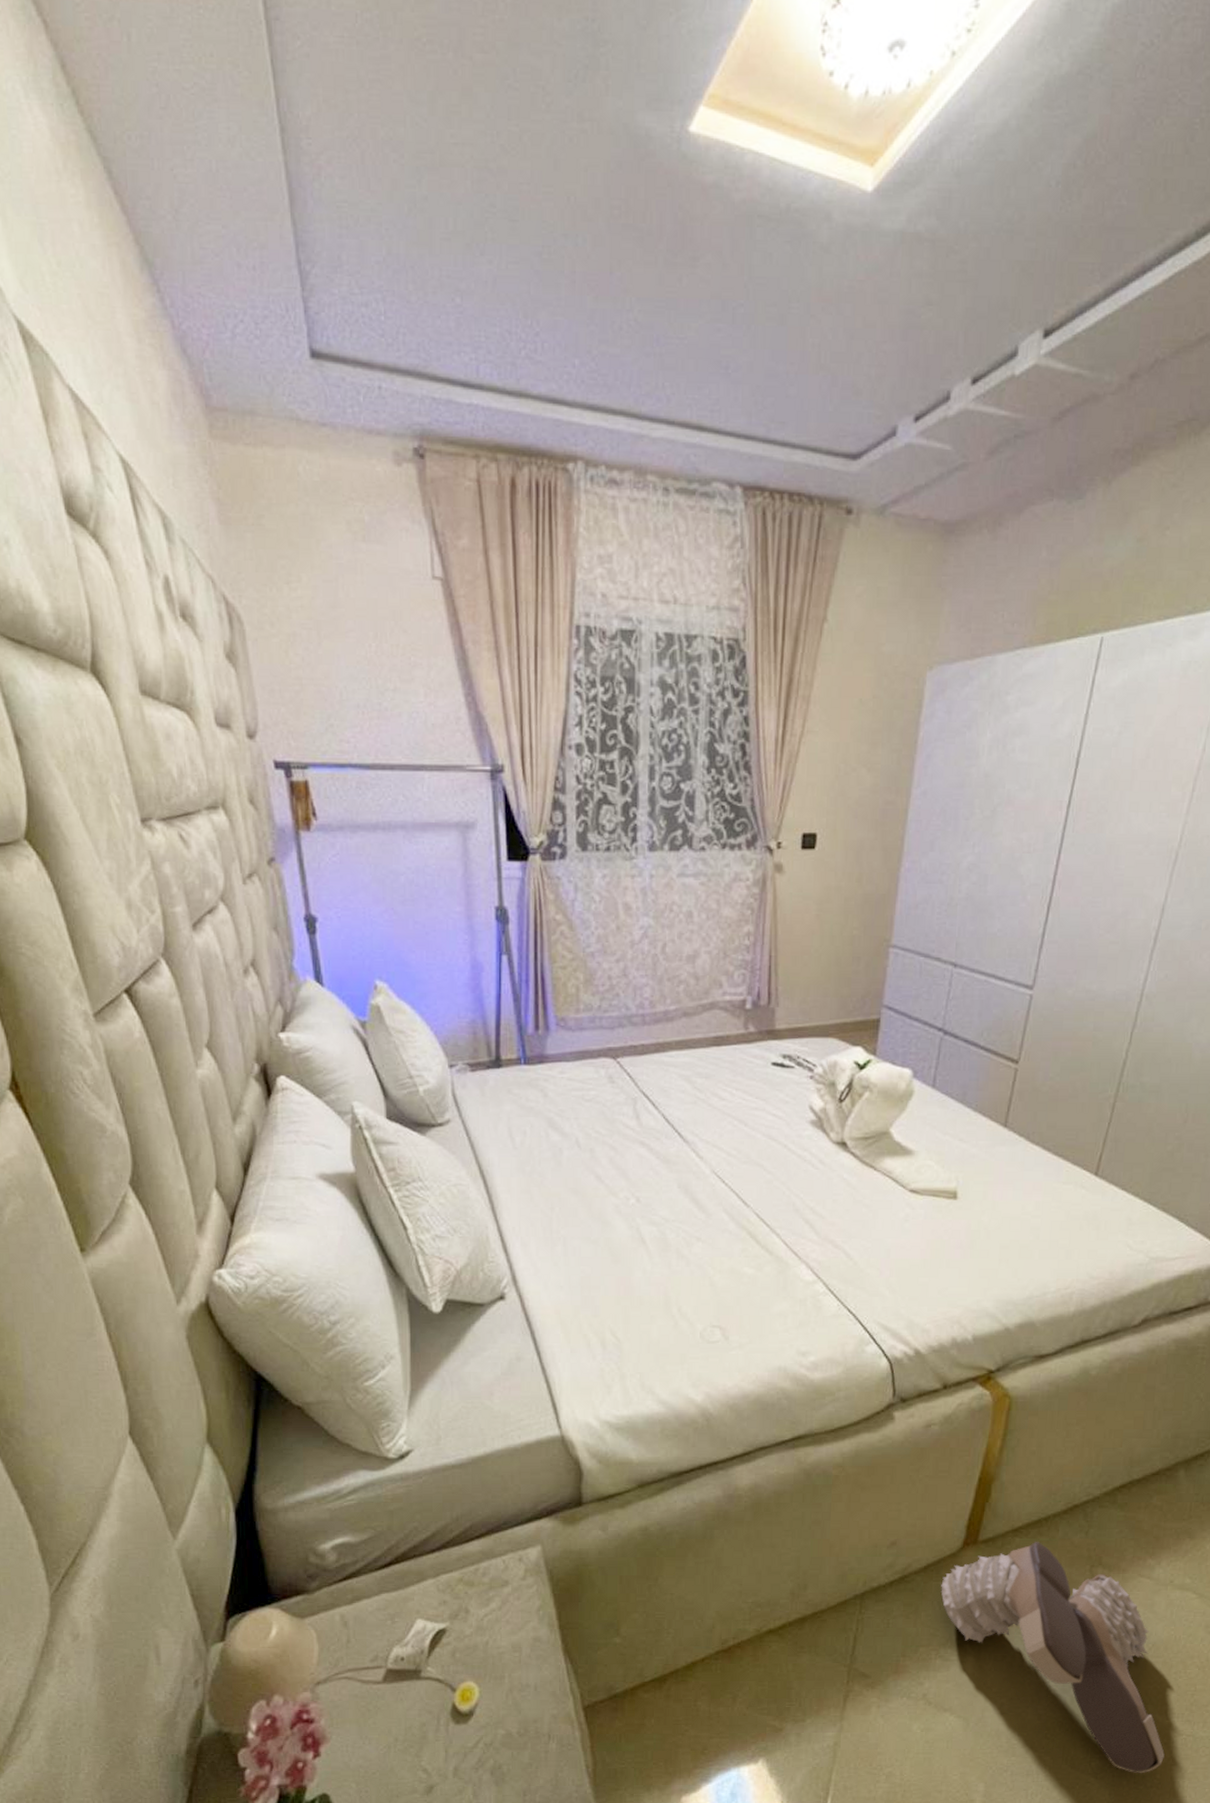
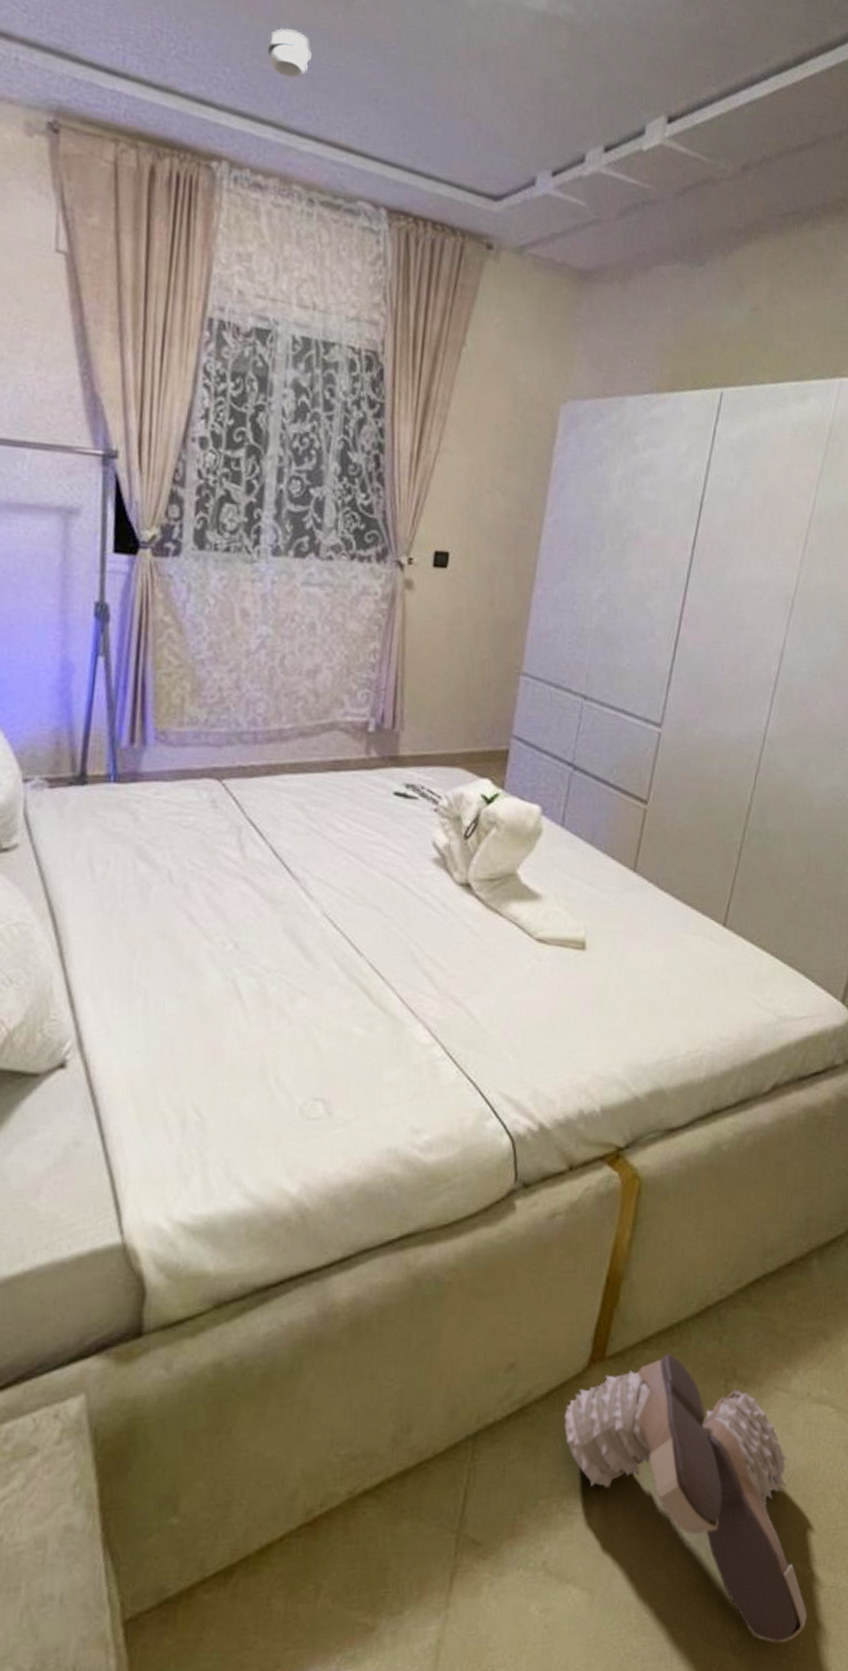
smoke detector: none [615,305,658,359] -> present [268,28,311,78]

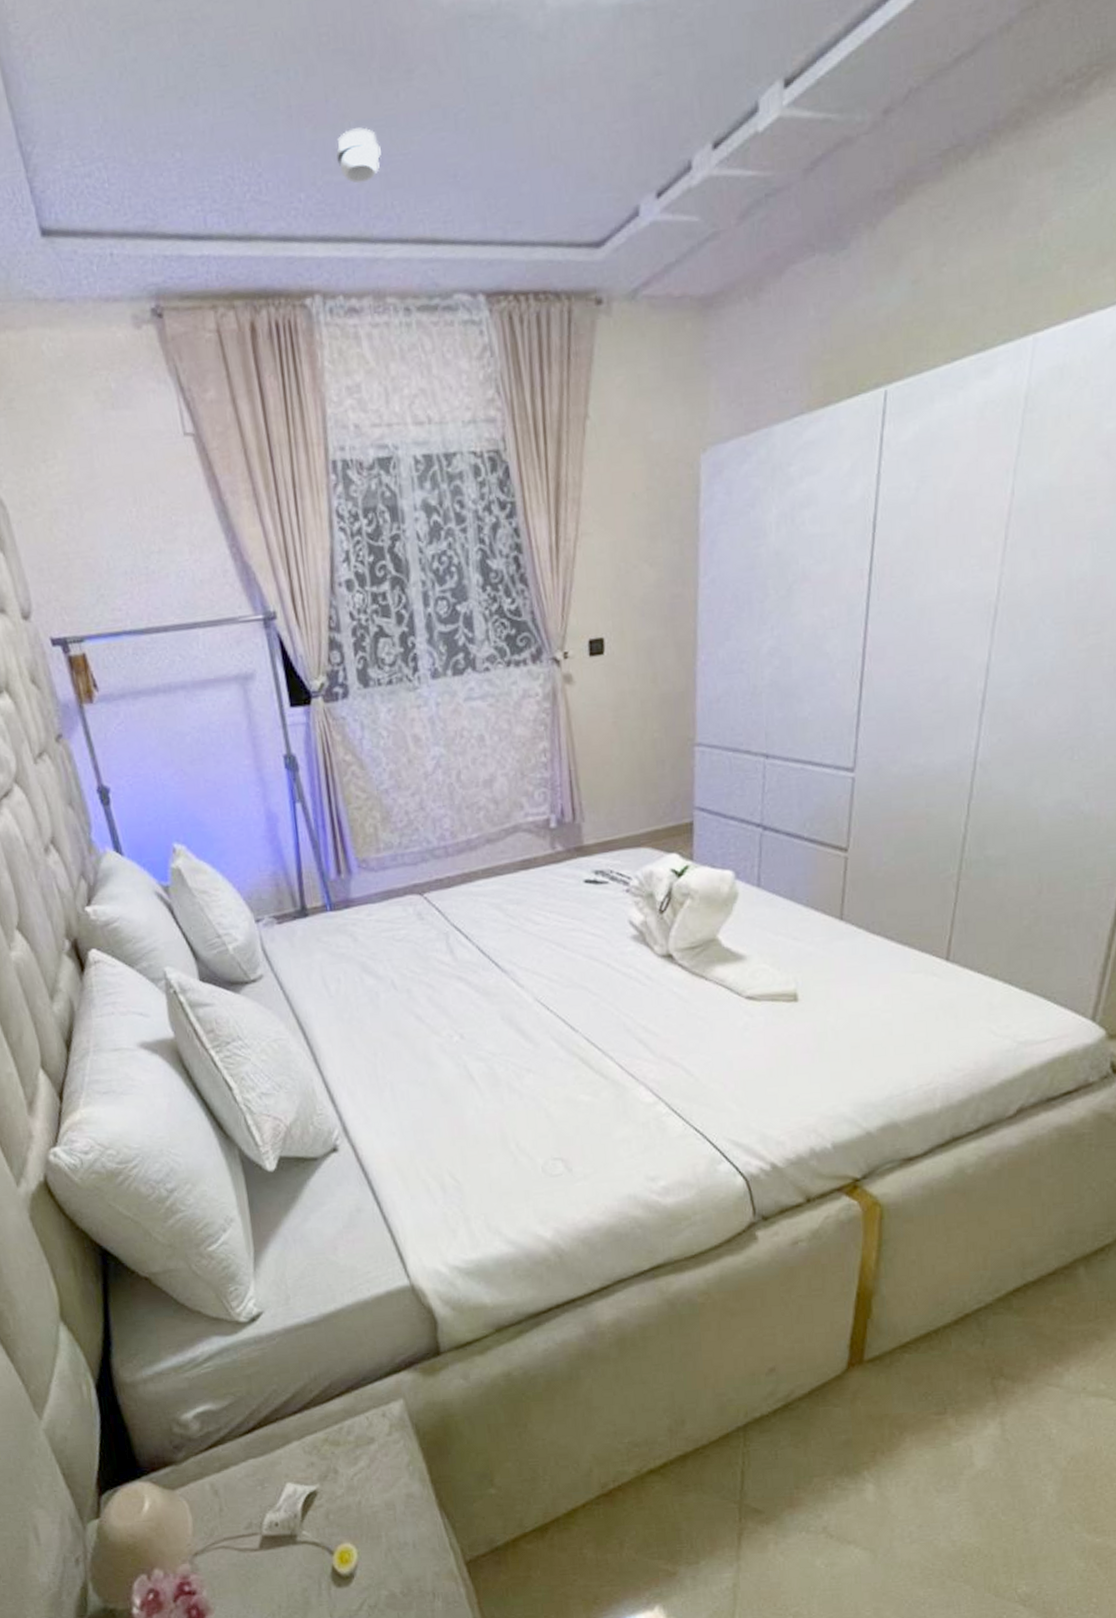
boots: present [564,1354,807,1644] -> none [829,1357,1099,1599]

